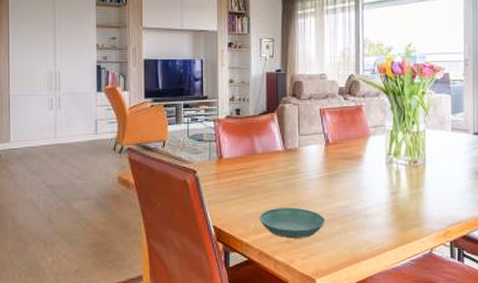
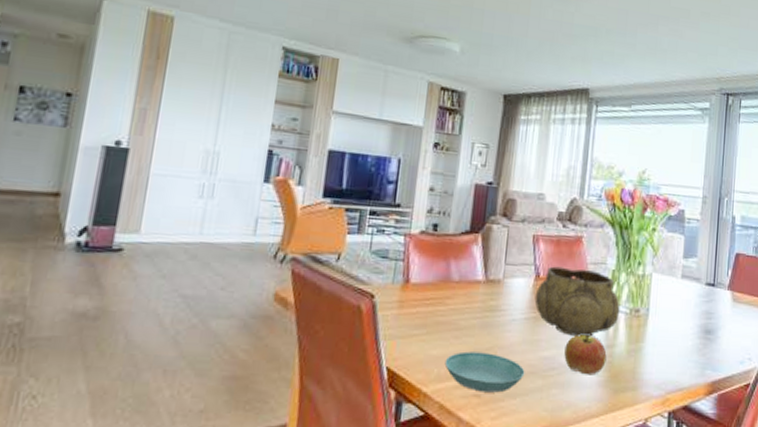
decorative bowl: none [327,132,400,188] -> present [534,266,620,337]
apple: none [357,186,393,218] -> present [564,335,607,375]

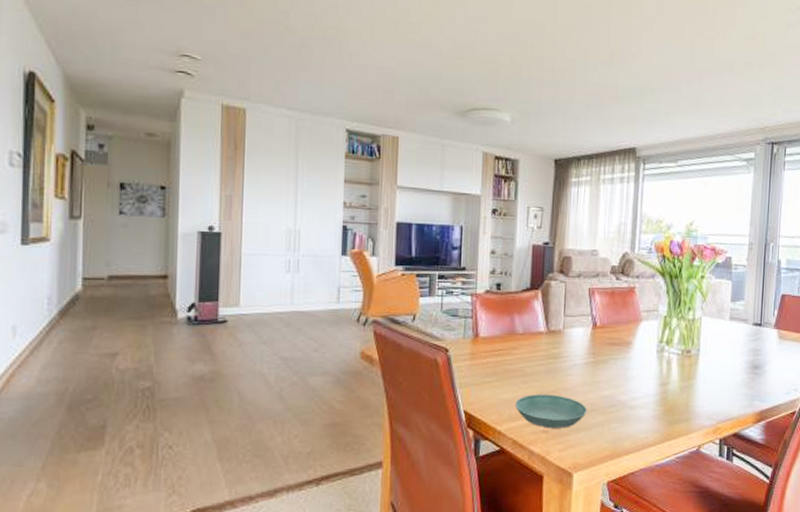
decorative bowl: present [534,266,620,337] -> none [593,315,673,377]
apple: present [564,335,607,375] -> none [622,375,661,410]

